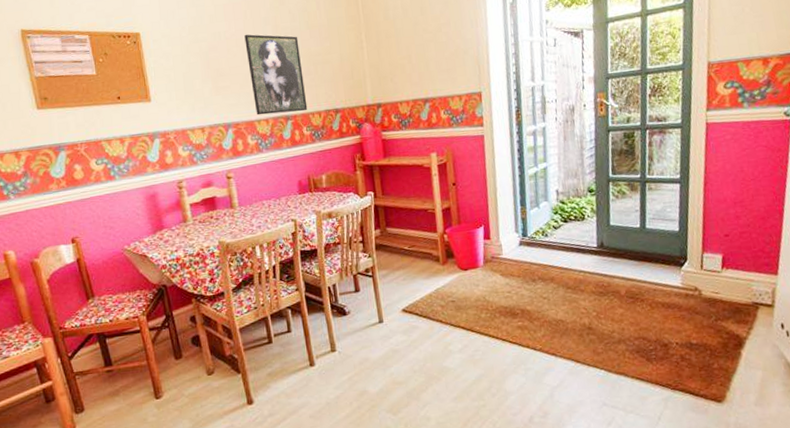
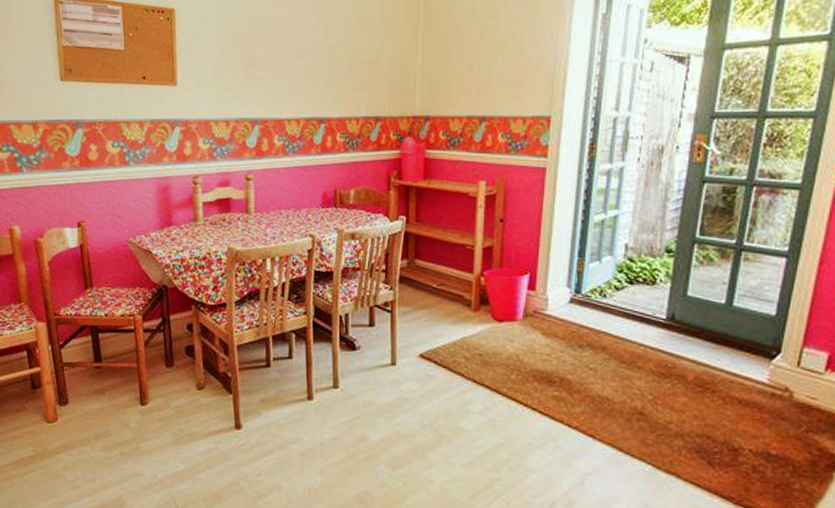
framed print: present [244,34,308,115] -> none [285,21,345,115]

